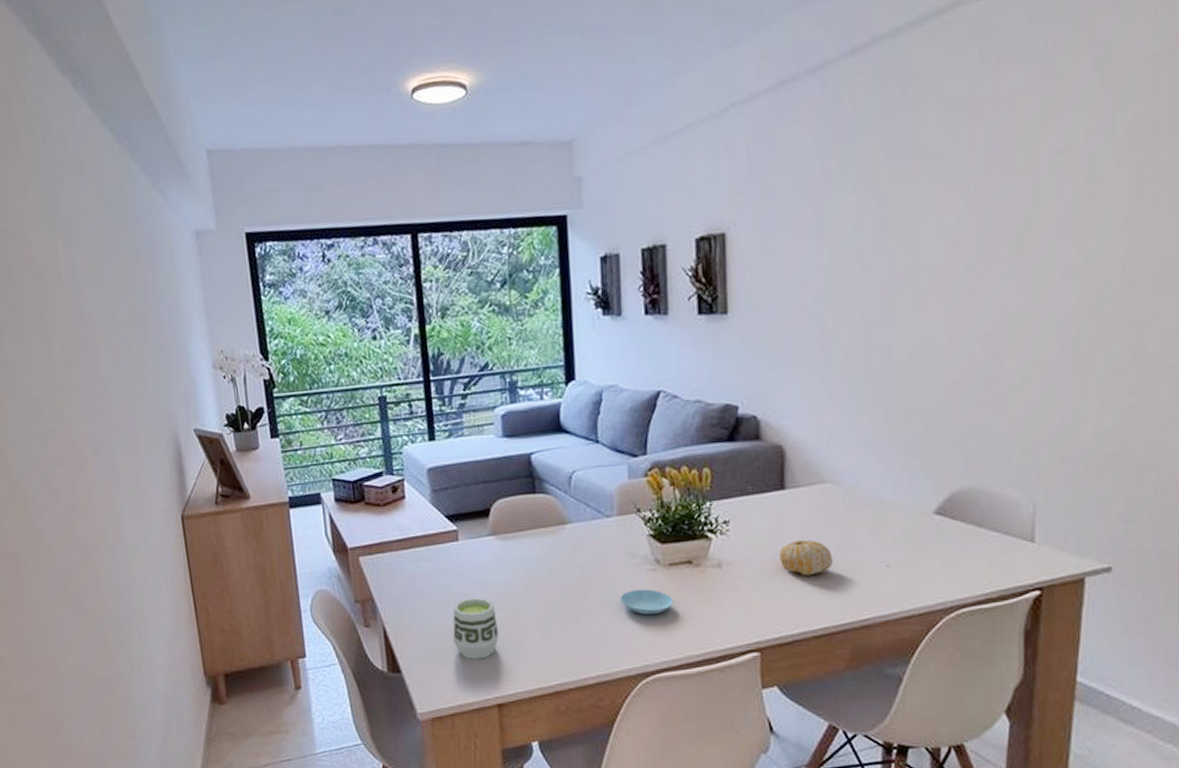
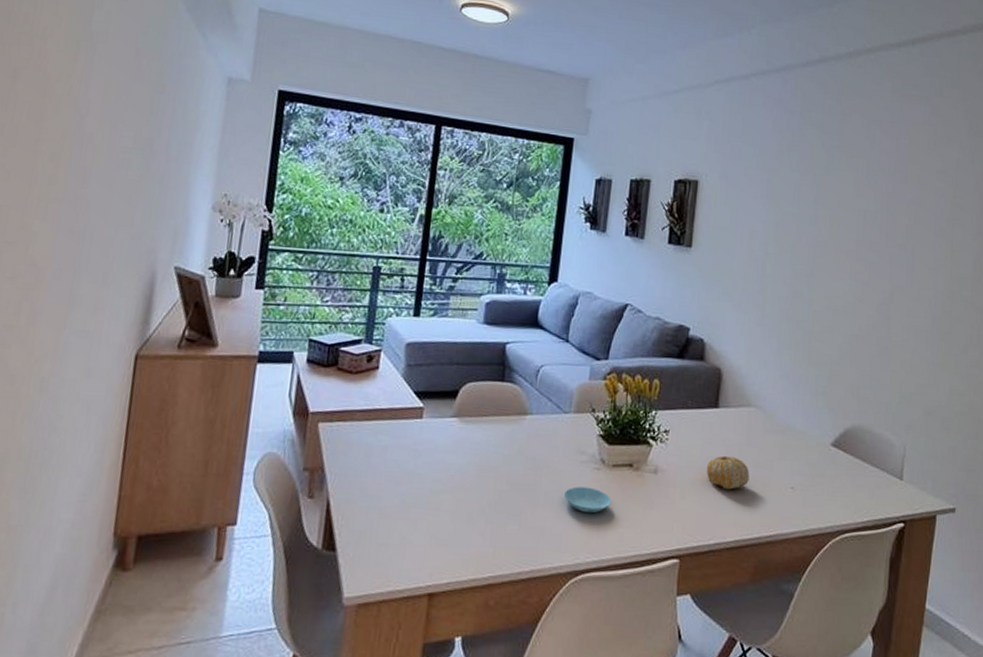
cup: present [452,597,500,659] -> none [396,478,445,544]

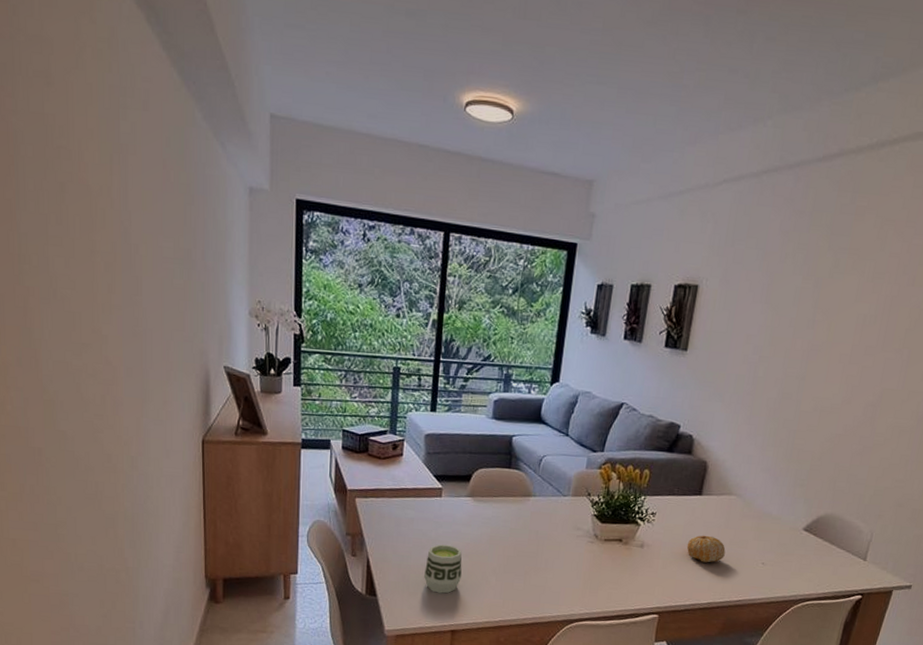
cup: none [396,478,445,544] -> present [423,544,463,594]
saucer: present [563,486,612,514] -> none [561,555,603,577]

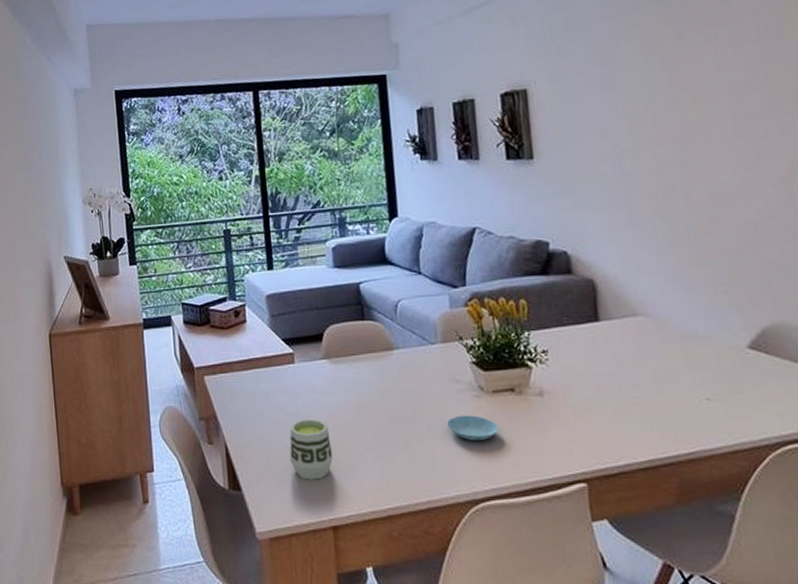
saucer: none [561,555,603,577] -> present [446,415,499,442]
fruit: present [686,535,726,563] -> none [598,370,652,407]

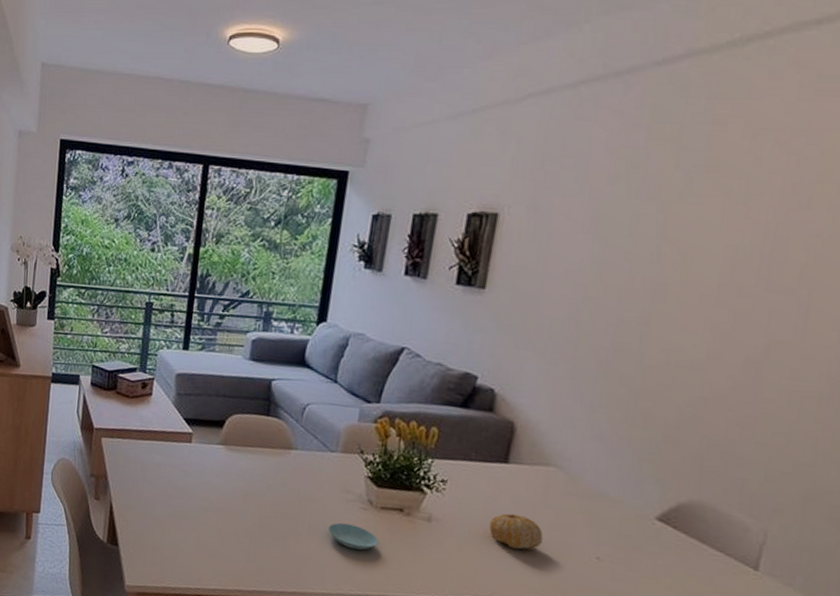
cup: present [289,418,334,480] -> none [168,495,212,552]
fruit: none [598,370,652,407] -> present [489,513,543,550]

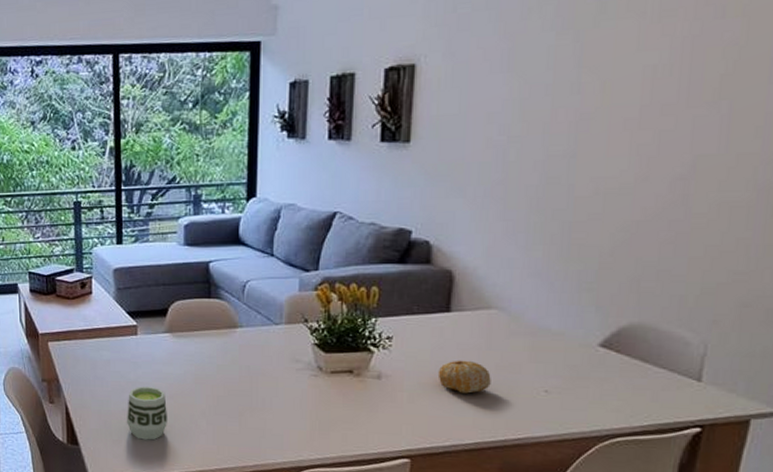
cup: none [168,495,212,552] -> present [126,386,169,440]
saucer: present [327,522,379,550] -> none [281,392,332,416]

